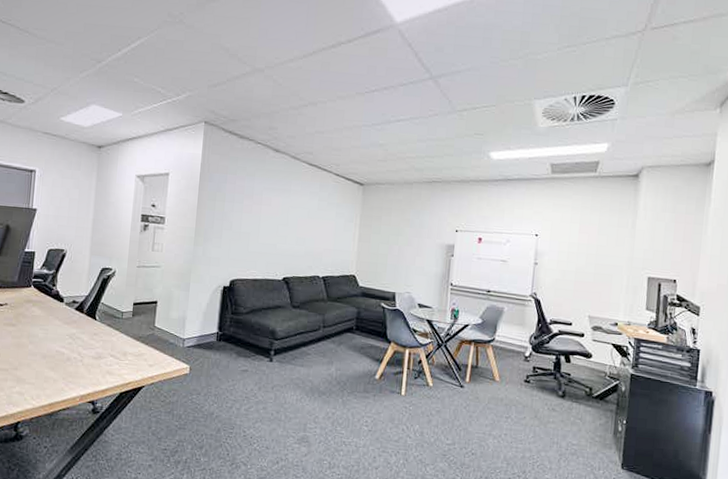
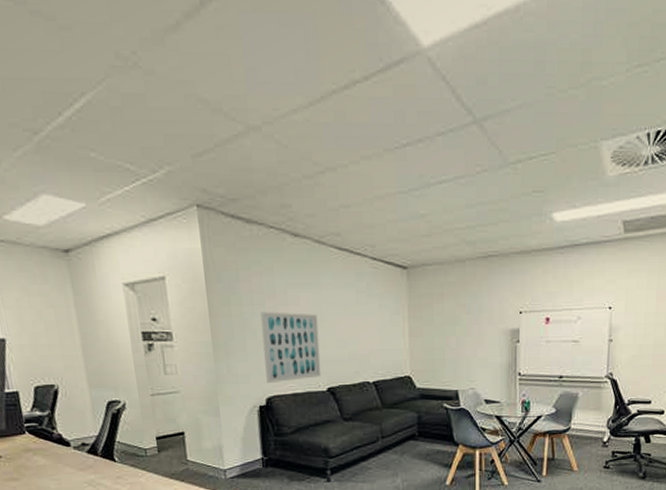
wall art: none [233,208,284,268] -> present [260,312,322,384]

